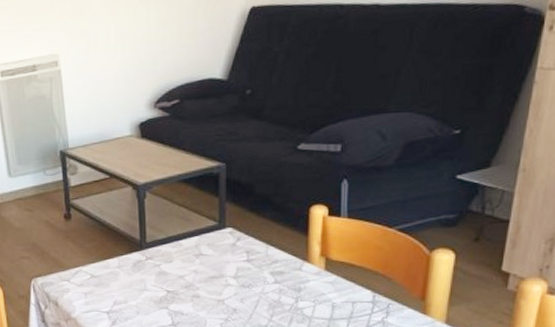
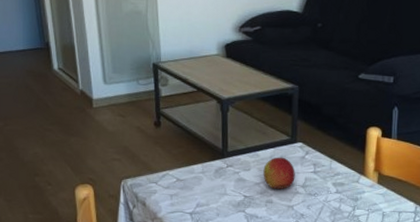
apple: none [187,245,225,283] -> present [263,157,295,190]

